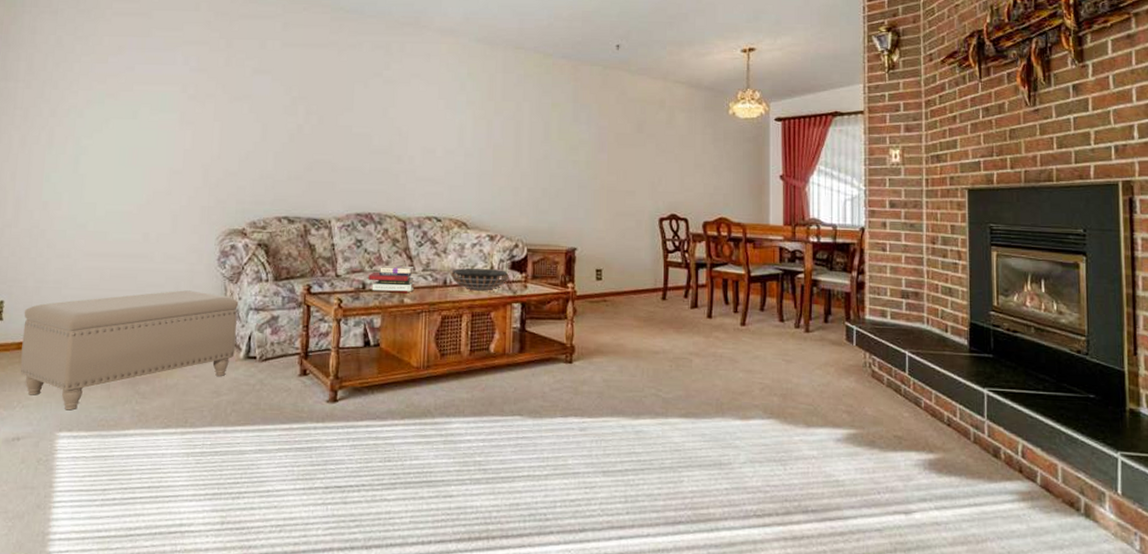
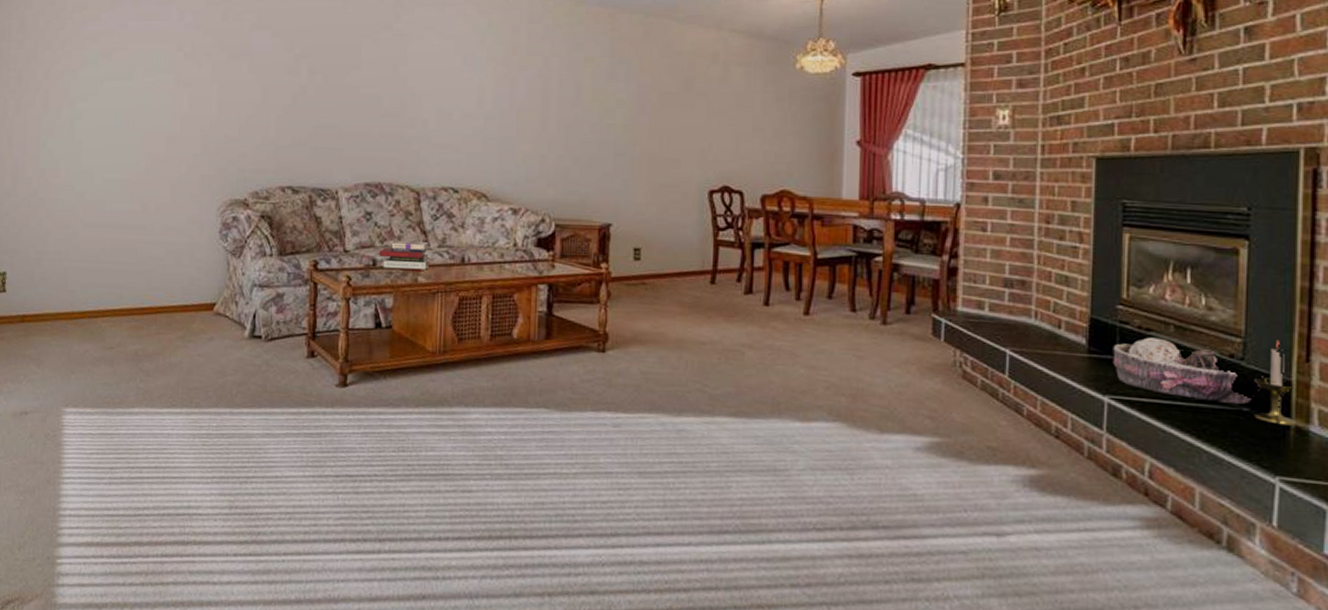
ottoman: present [20,290,239,411] -> none [25,264,242,386]
decorative bowl: present [450,268,509,291] -> none [468,245,534,270]
decorative basket: none [989,338,1103,392] -> present [1113,337,1263,404]
candlestick: none [1097,337,1131,409] -> present [1254,340,1297,426]

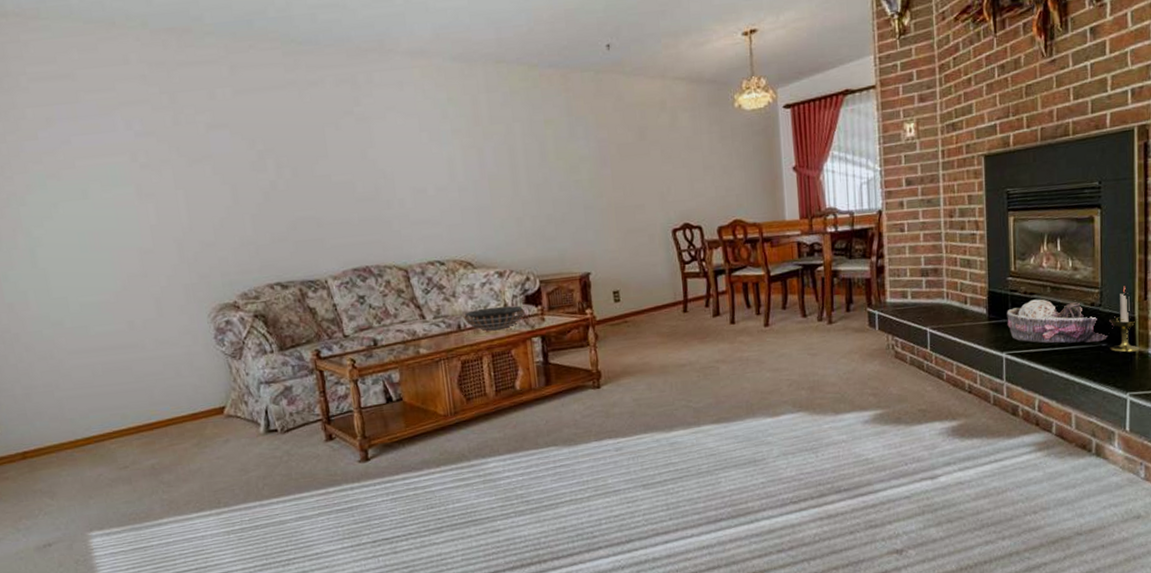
books: present [379,241,430,272] -> none [378,316,429,347]
decorative bowl: none [468,245,534,270] -> present [463,306,525,331]

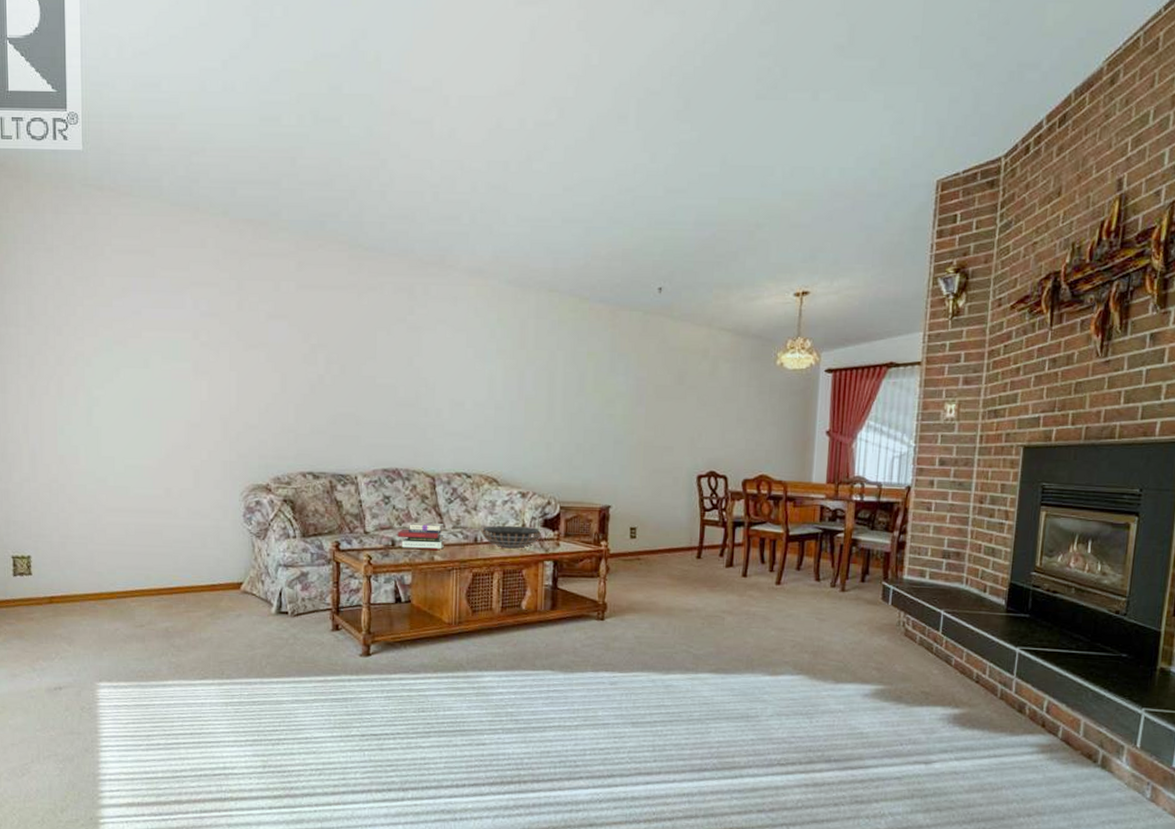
books: none [378,316,429,347] -> present [398,523,445,551]
decorative basket: present [1007,299,1115,344] -> none [1025,598,1140,651]
candlestick: present [1109,286,1140,353] -> none [1130,598,1162,668]

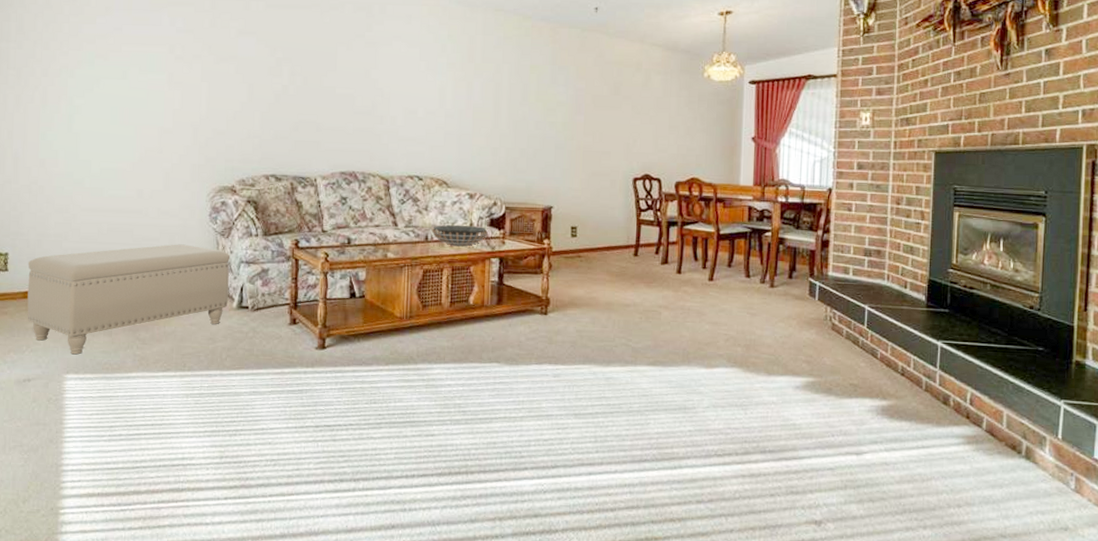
ottoman: none [52,546,267,662] -> present [27,244,231,355]
books: present [398,523,445,551] -> none [353,222,398,248]

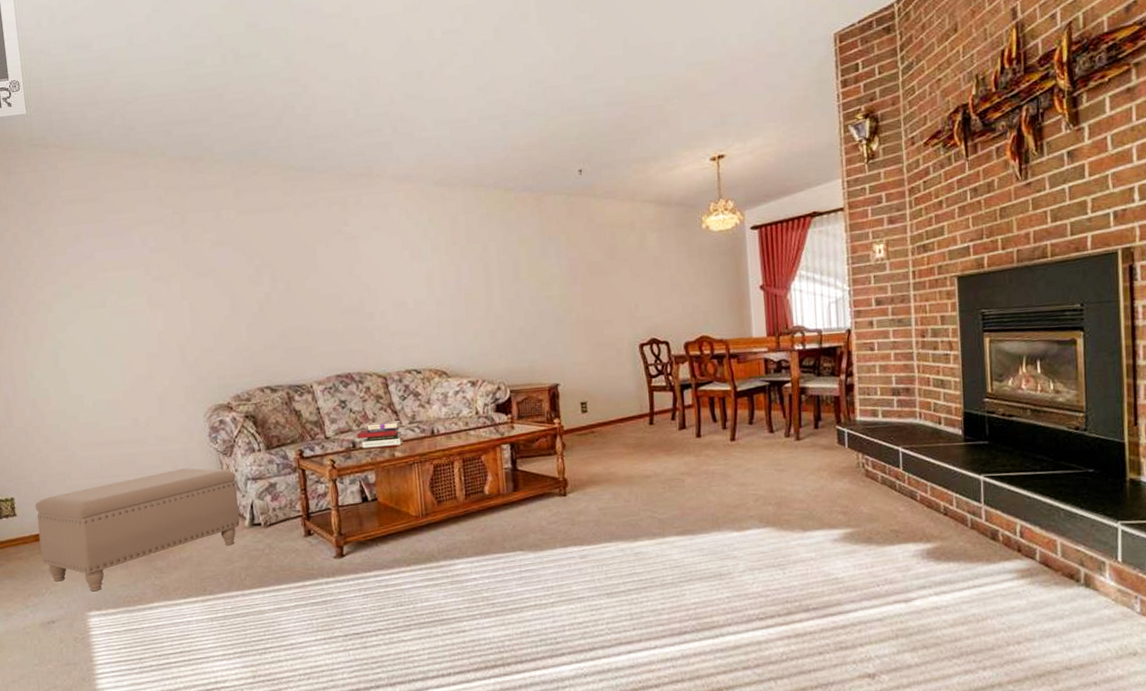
books: none [353,222,398,248] -> present [357,421,404,449]
decorative bowl: present [431,225,488,247] -> none [436,414,495,437]

